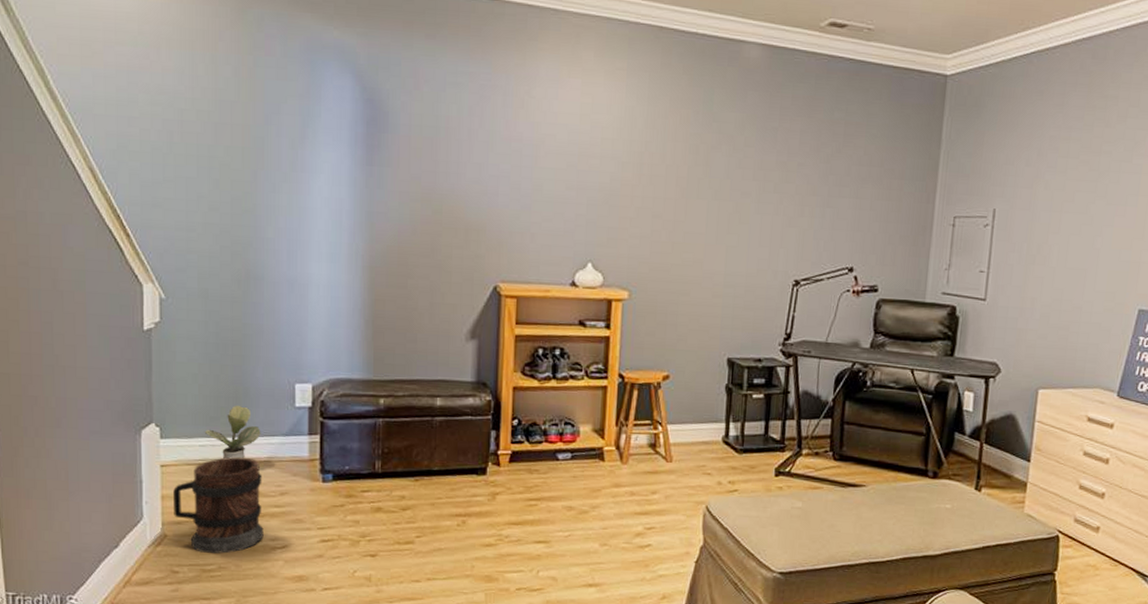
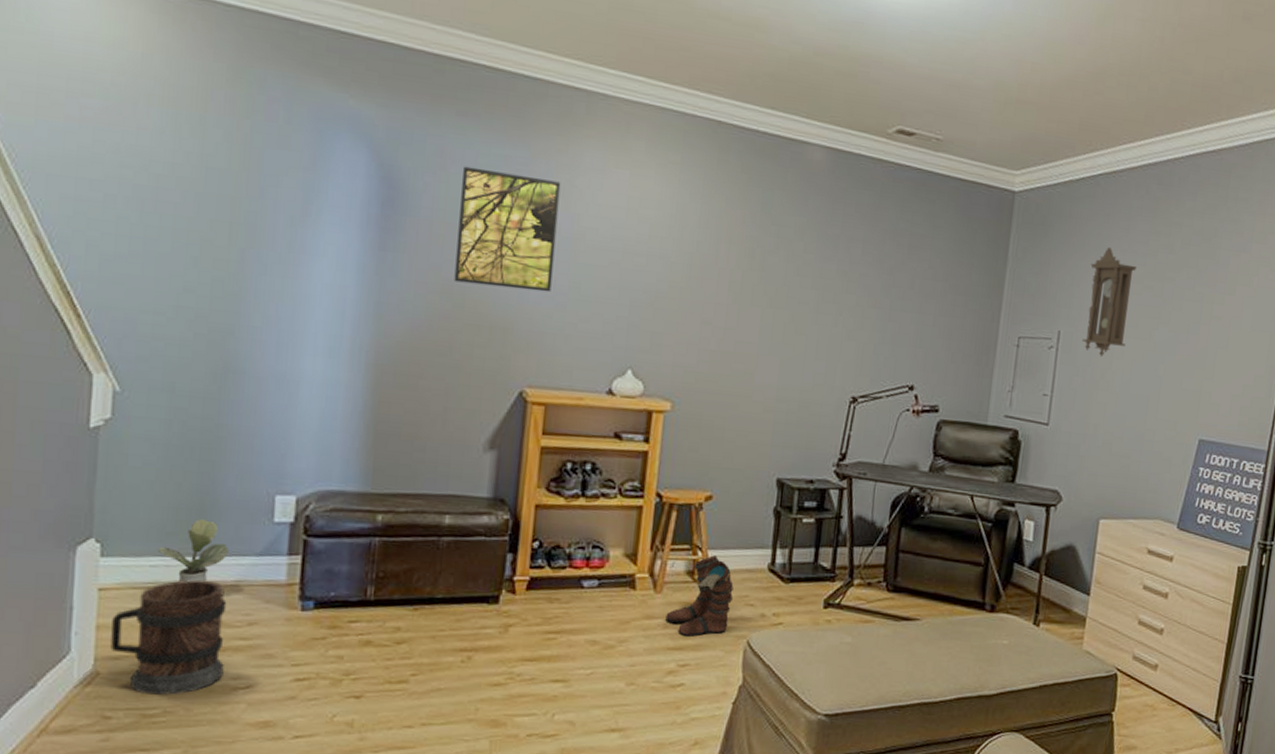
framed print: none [432,85,520,196] -> present [454,166,561,293]
boots: none [632,429,692,503] -> present [665,555,734,638]
pendulum clock: none [1018,123,1072,233] -> present [1082,246,1137,358]

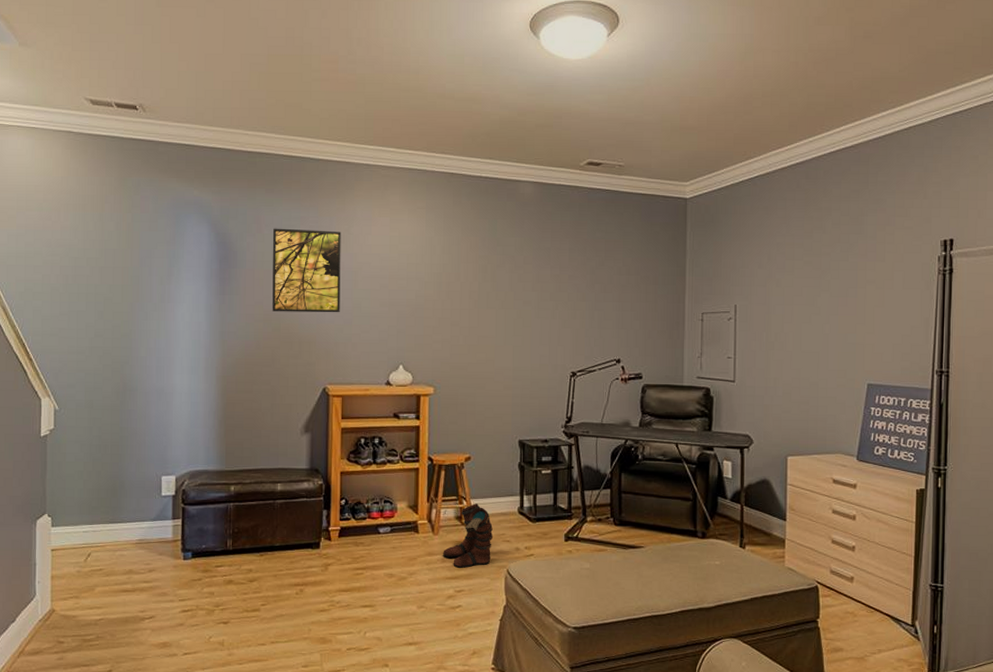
wooden barrel: present [110,579,227,695] -> none [61,540,135,625]
potted plant: present [157,519,229,583] -> none [87,497,134,543]
pendulum clock: present [1082,246,1137,358] -> none [756,233,796,323]

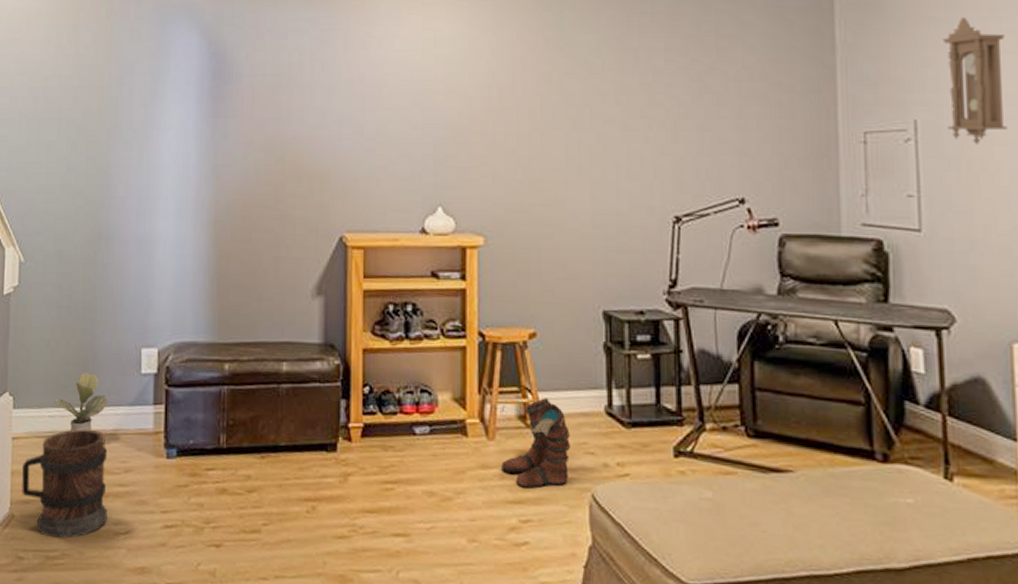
wooden barrel: none [61,540,135,625] -> present [22,428,108,539]
potted plant: none [87,497,134,543] -> present [54,373,108,432]
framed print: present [272,228,341,313] -> none [275,33,361,139]
pendulum clock: none [756,233,796,323] -> present [942,16,1007,146]

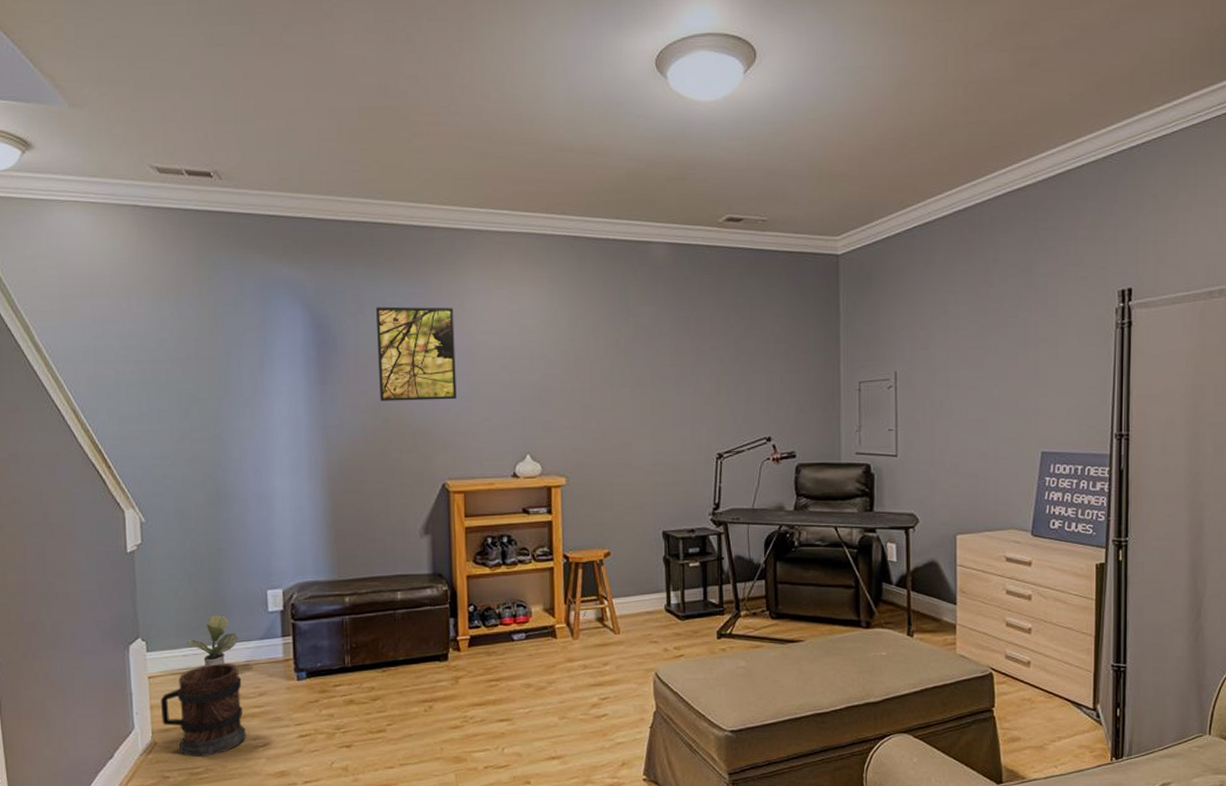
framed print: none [275,33,361,139] -> present [376,306,457,401]
boots: present [501,398,571,490] -> none [584,603,639,675]
pendulum clock: present [942,16,1007,146] -> none [916,290,960,390]

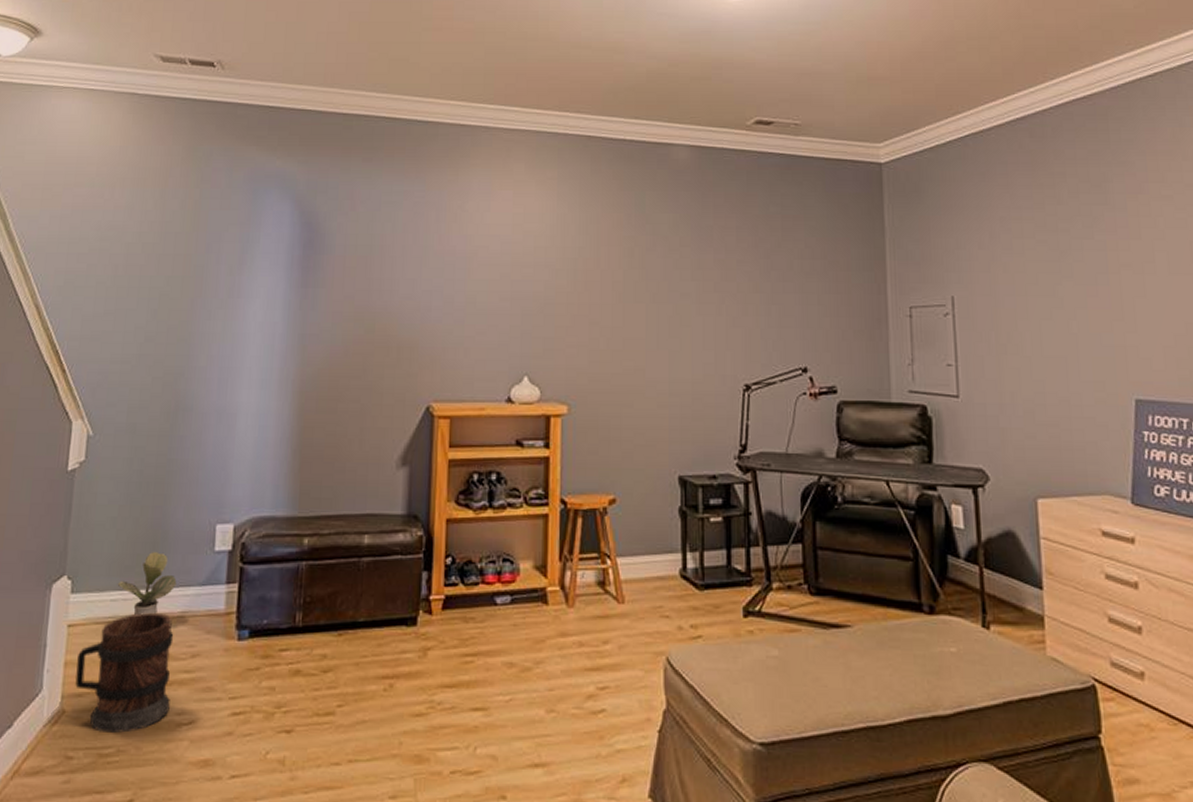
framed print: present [376,306,457,401] -> none [365,205,453,310]

